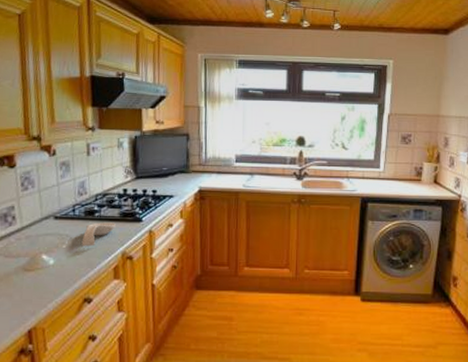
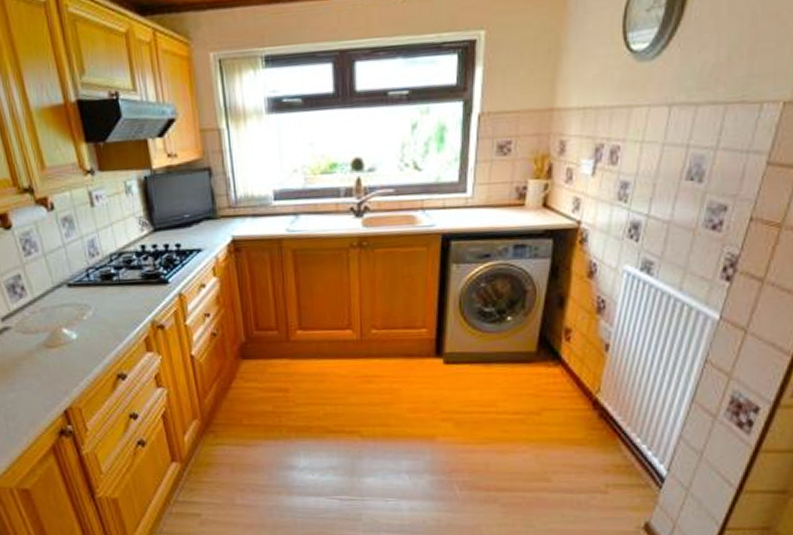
spoon rest: present [81,222,116,246] -> none [103,287,139,317]

